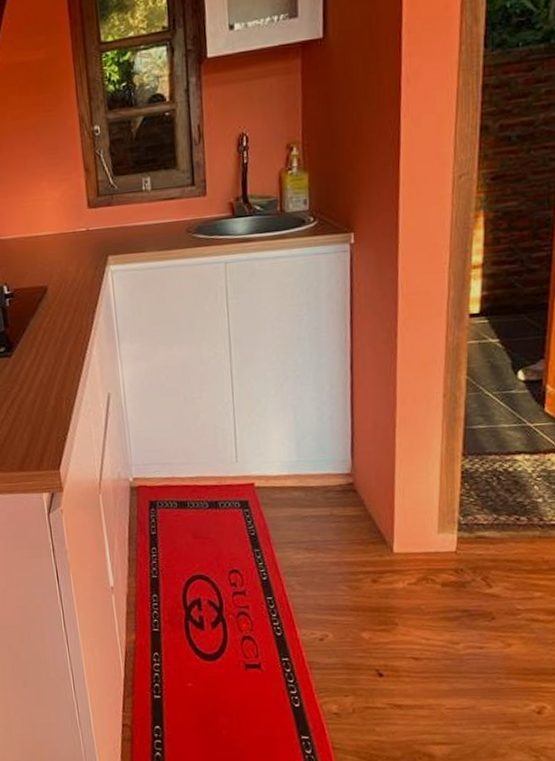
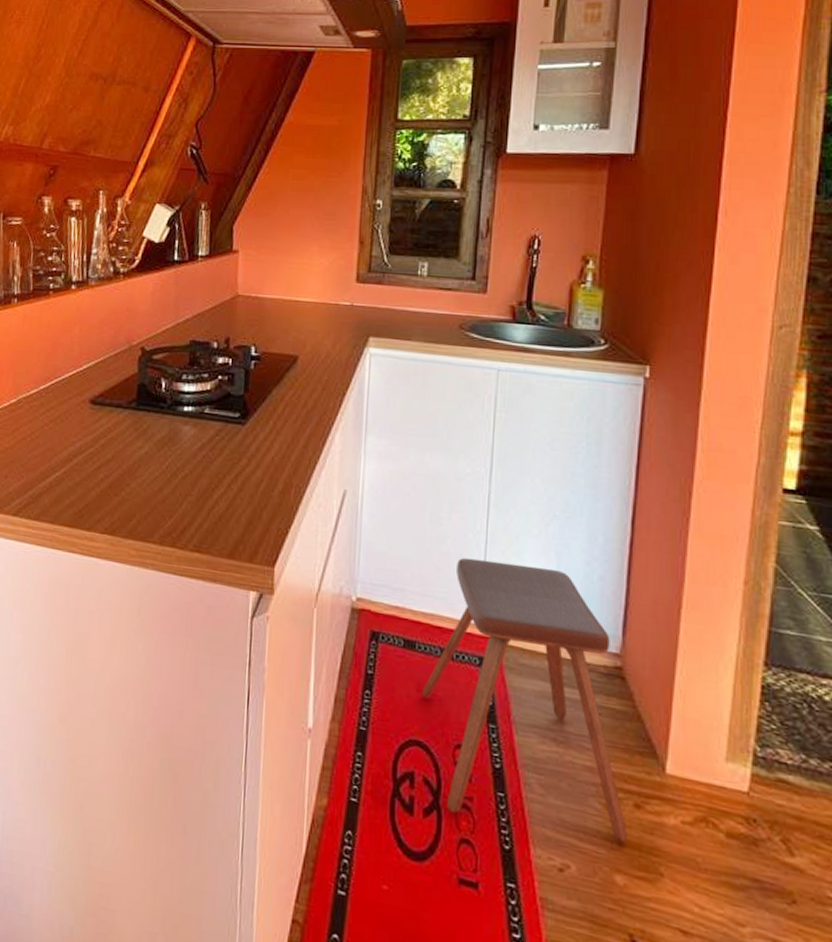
music stool: none [197,419,368,620] -> present [421,557,627,843]

